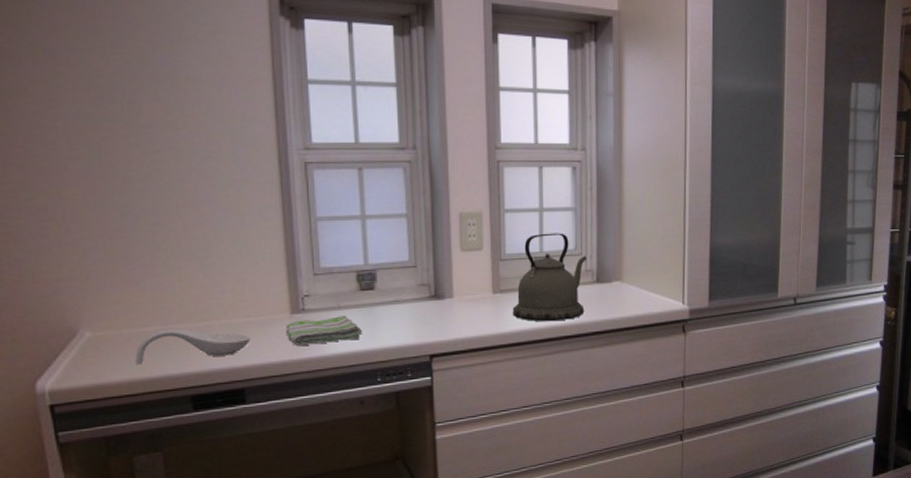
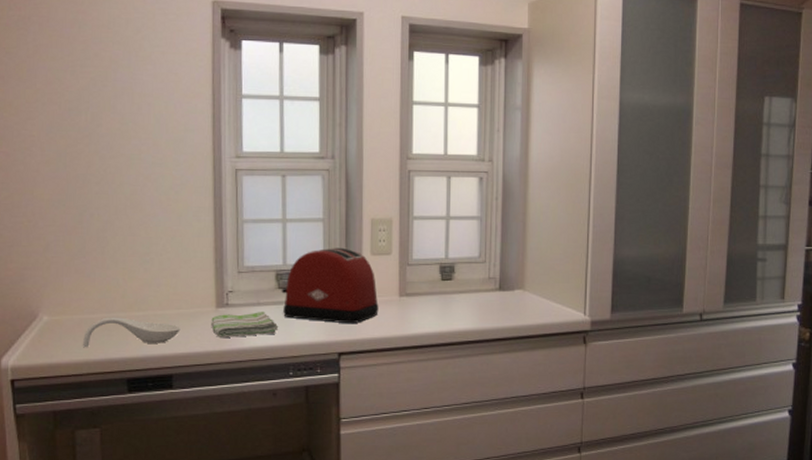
toaster: none [363,244,472,325] -> present [281,247,379,324]
kettle: present [512,233,588,322] -> none [417,240,491,326]

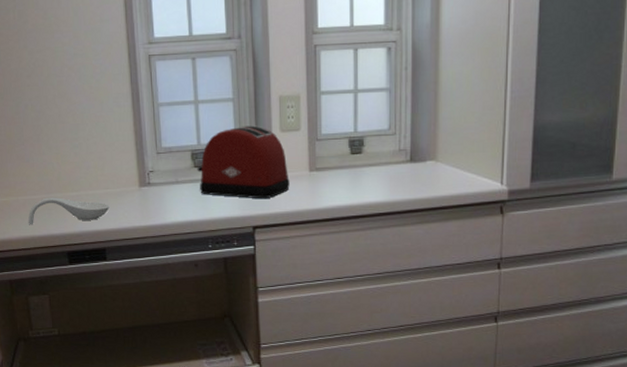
dish towel: present [211,312,279,337] -> none [136,189,197,214]

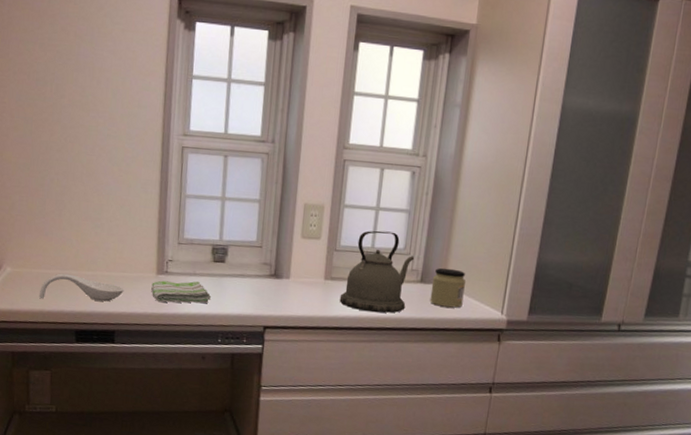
dish towel: none [136,189,197,214] -> present [151,280,212,303]
toaster: present [197,125,290,199] -> none [216,227,305,301]
kettle: none [327,113,401,199] -> present [339,230,415,313]
jar: none [422,143,458,184] -> present [430,268,466,308]

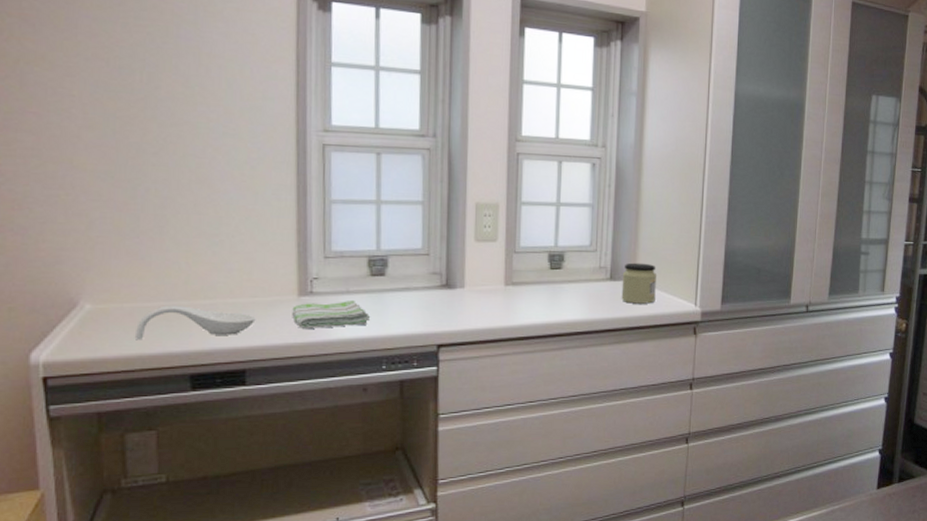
kettle: present [339,230,415,313] -> none [523,228,602,317]

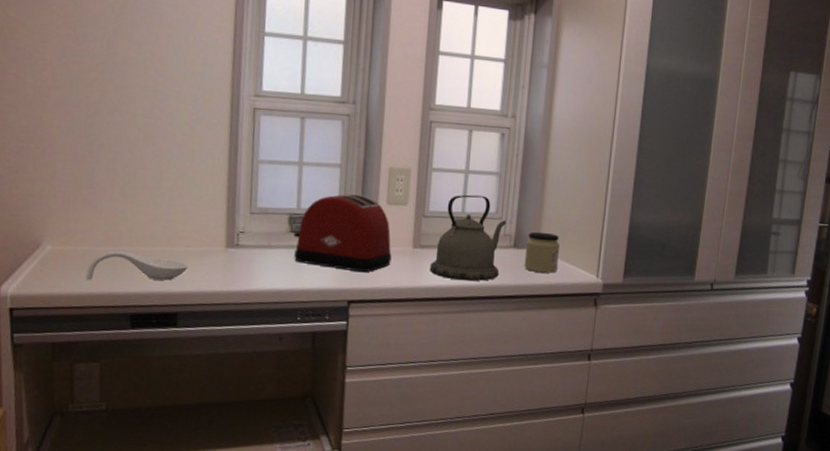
dish towel: present [292,301,371,328] -> none [220,254,289,279]
toaster: none [374,232,483,314] -> present [293,194,392,273]
kettle: none [523,228,602,317] -> present [429,194,507,281]

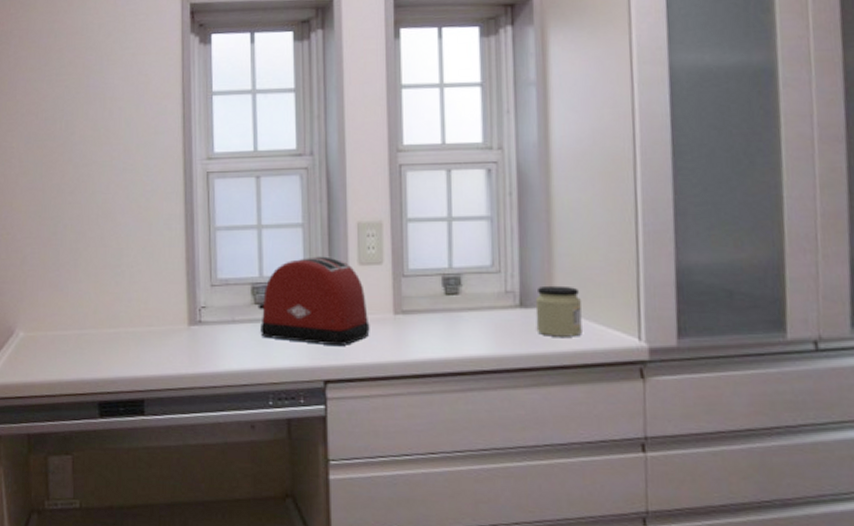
spoon rest: present [86,250,189,281] -> none [56,334,152,367]
kettle: present [429,194,507,281] -> none [416,246,508,352]

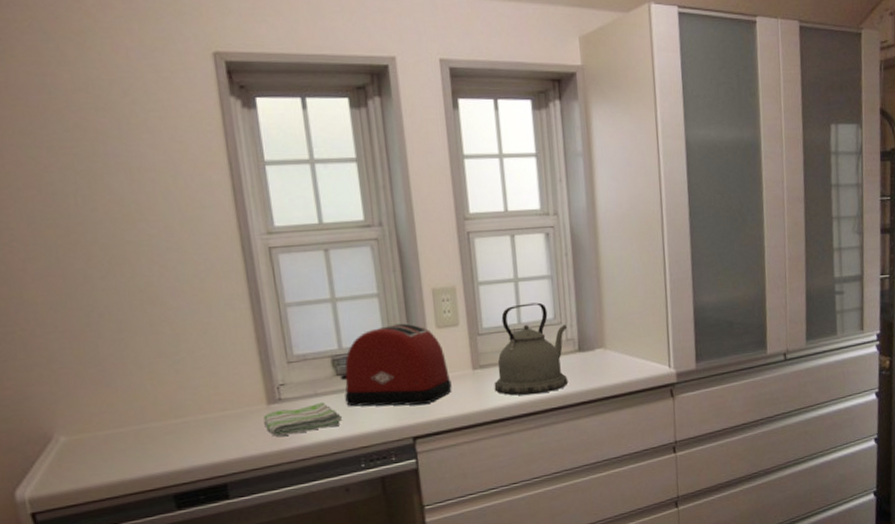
dish towel: none [183,330,256,359] -> present [263,403,343,437]
kettle: none [416,246,508,352] -> present [494,302,569,396]
jar: present [535,285,582,337] -> none [590,330,628,373]

